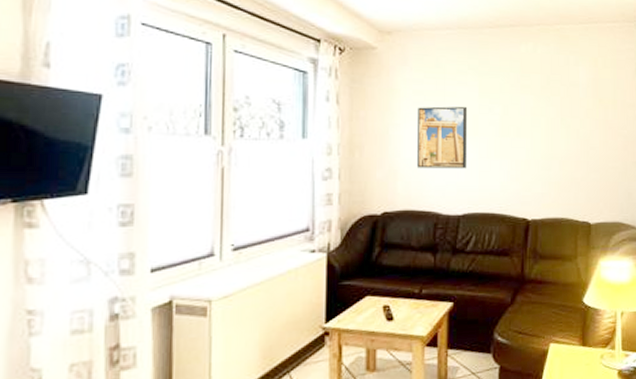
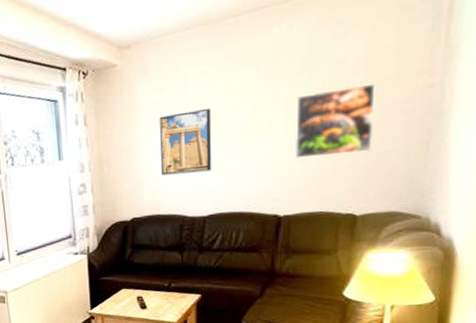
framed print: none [540,107,600,166] -> present [294,83,376,159]

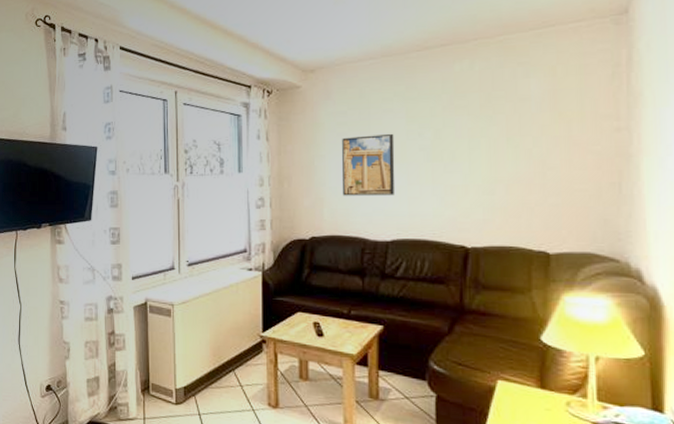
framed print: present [294,83,376,159] -> none [480,122,562,190]

